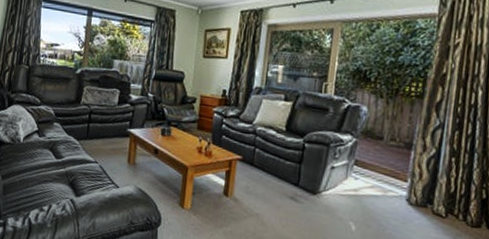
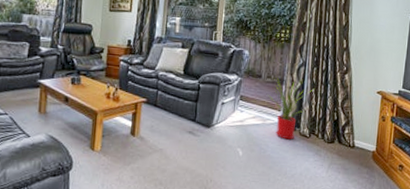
house plant: none [390,137,455,218] -> present [267,75,315,140]

